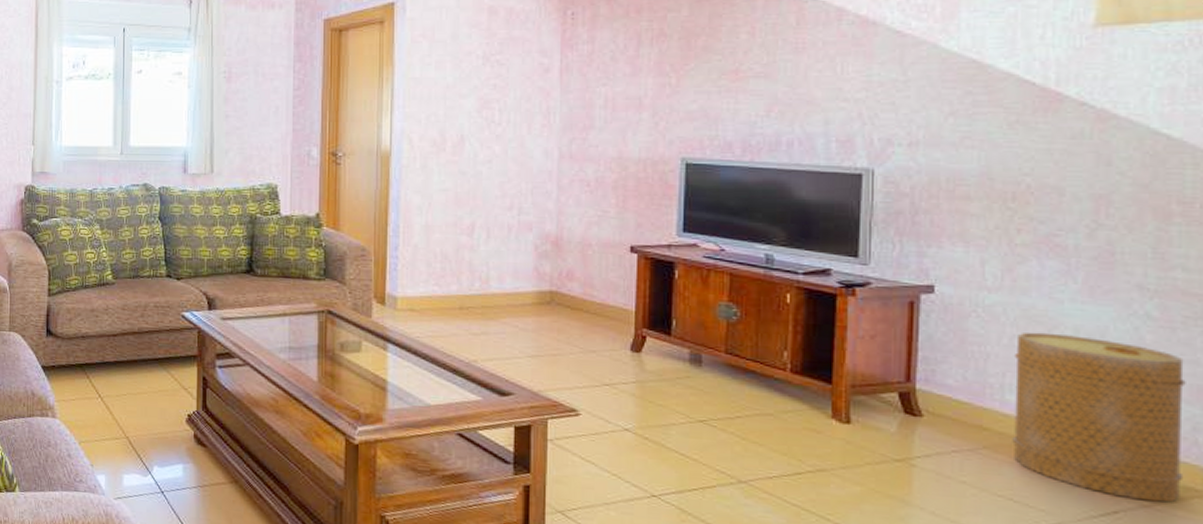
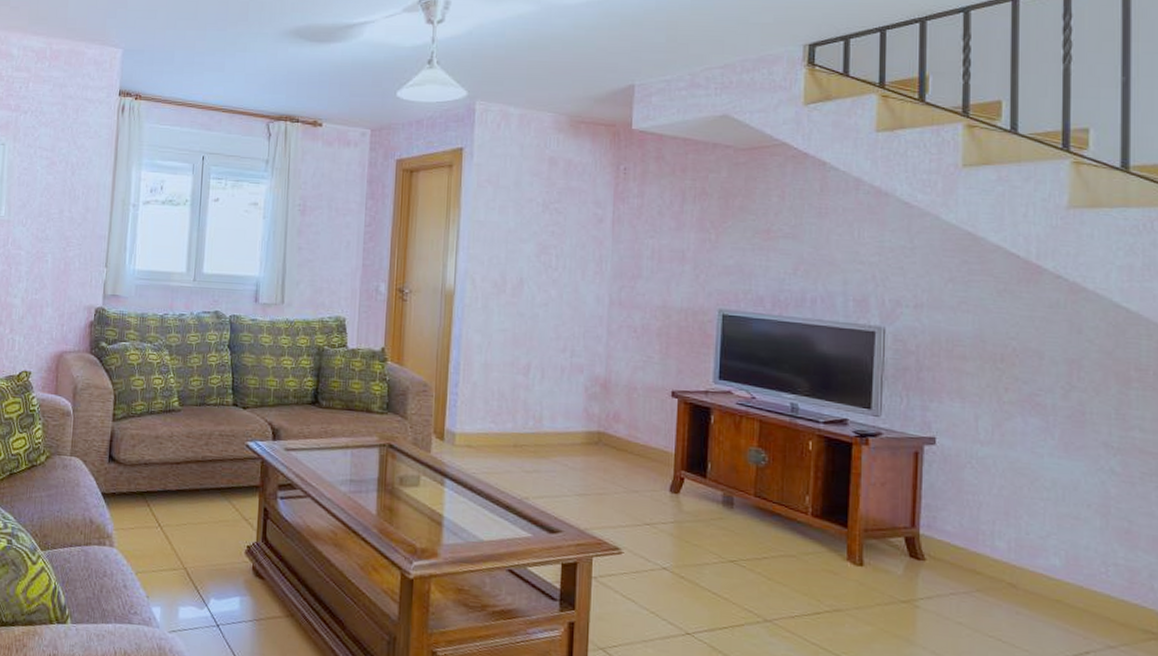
basket: present [1012,332,1186,503] -> none [1001,483,1143,644]

